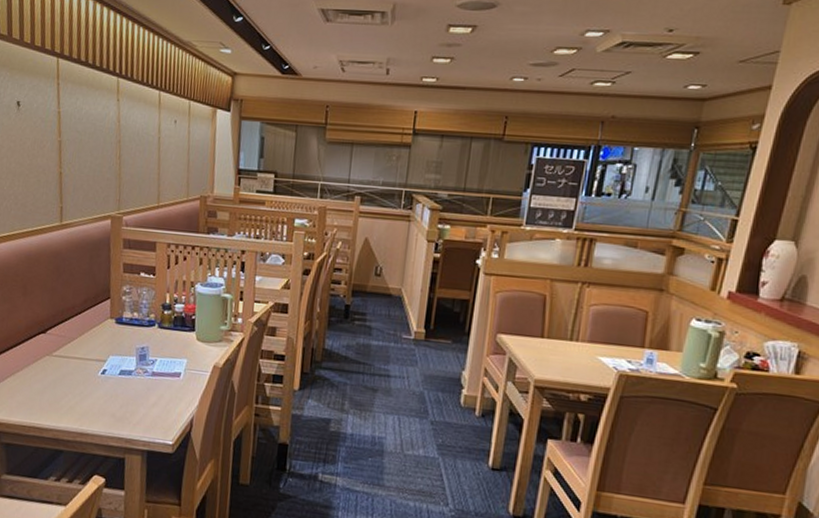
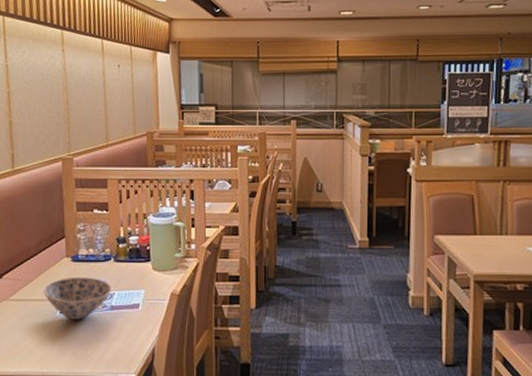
bowl: none [86,339,155,383] -> present [43,276,113,320]

